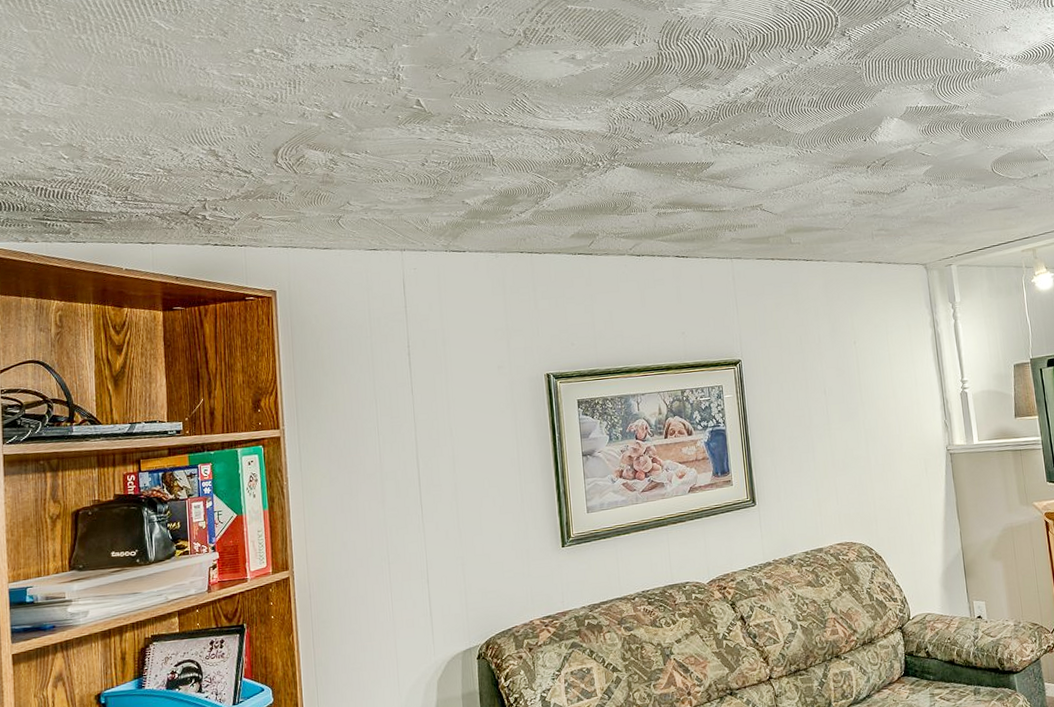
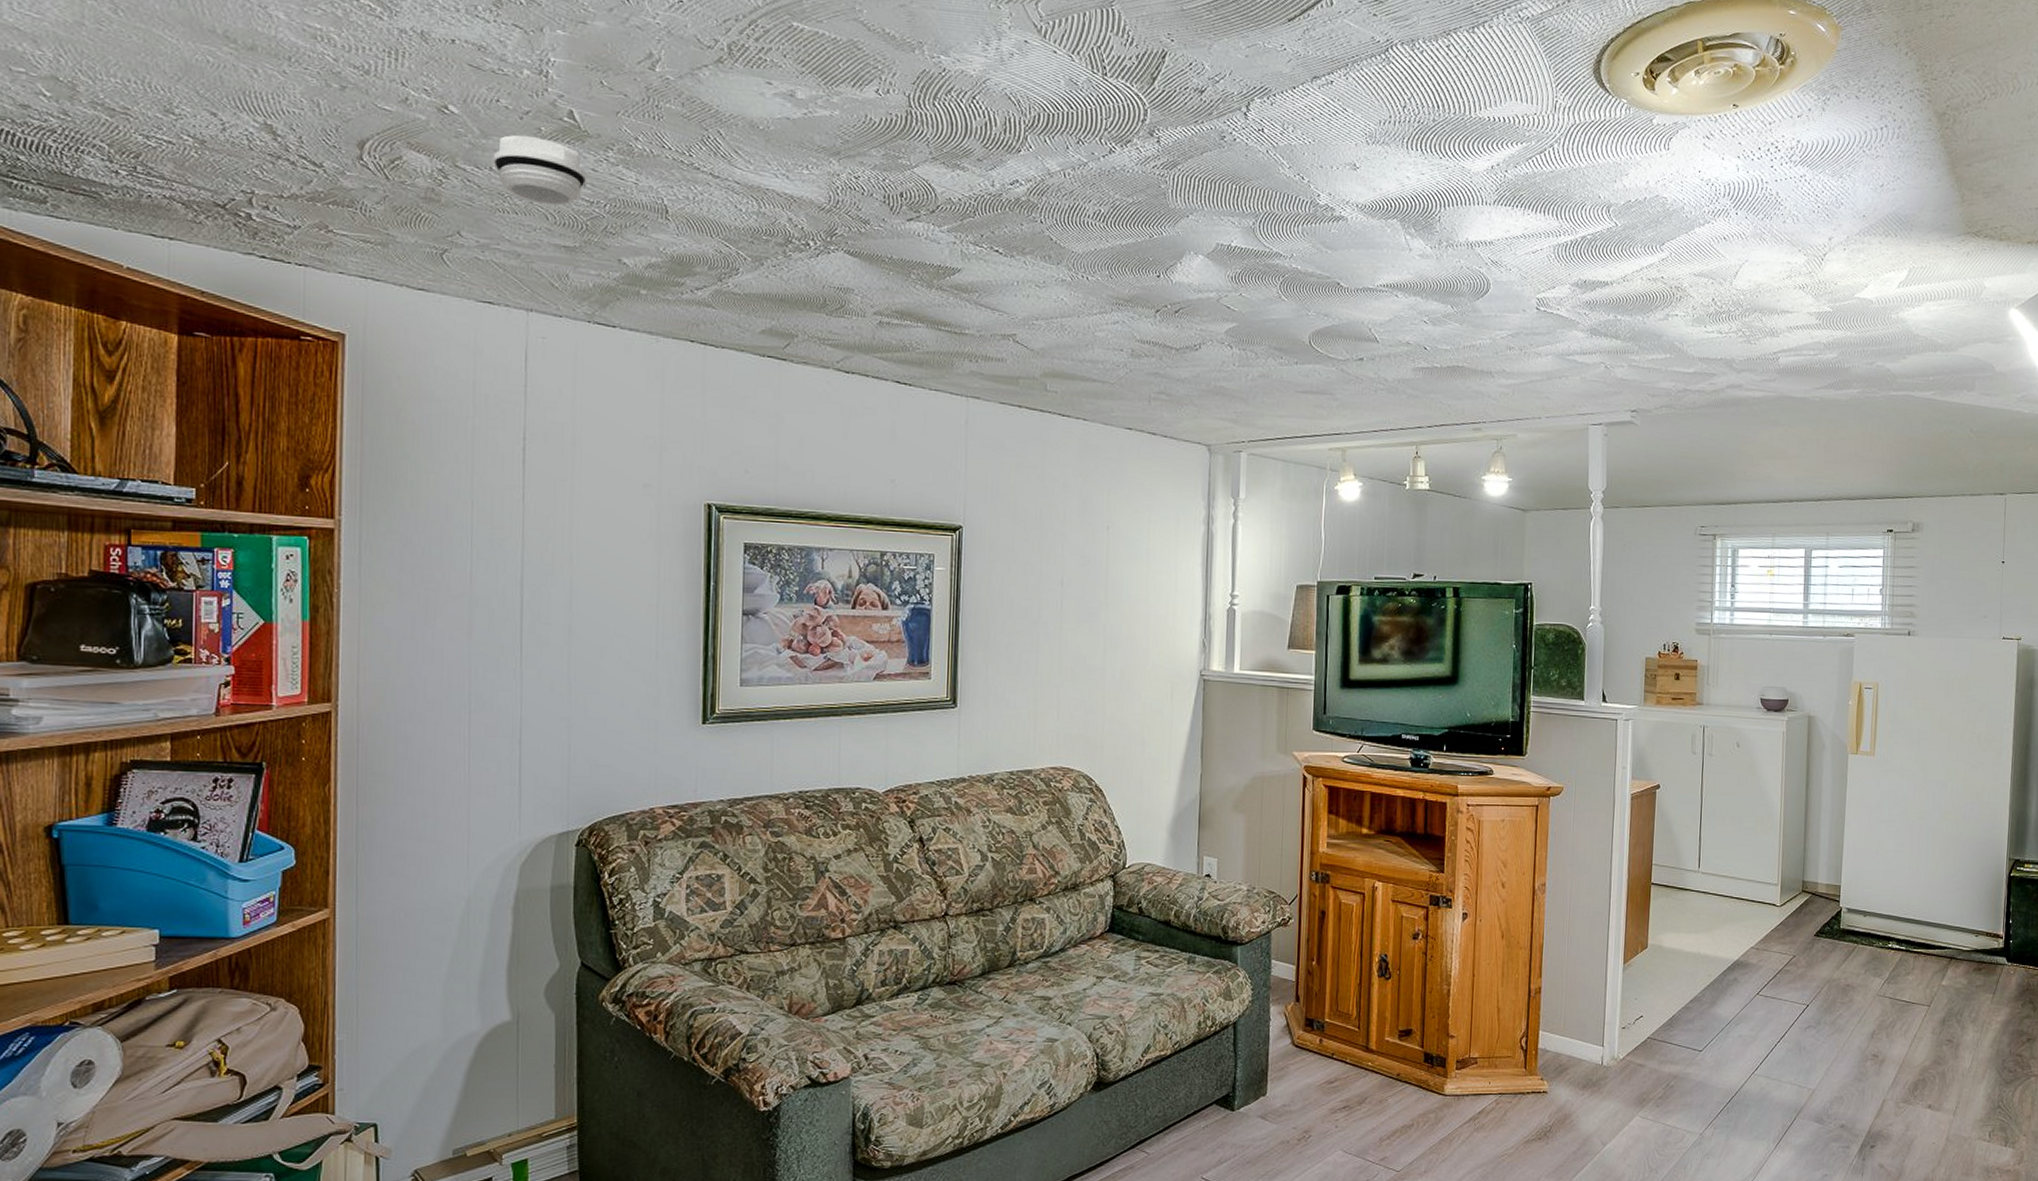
smoke detector: none [367,123,434,171] -> present [493,134,587,206]

